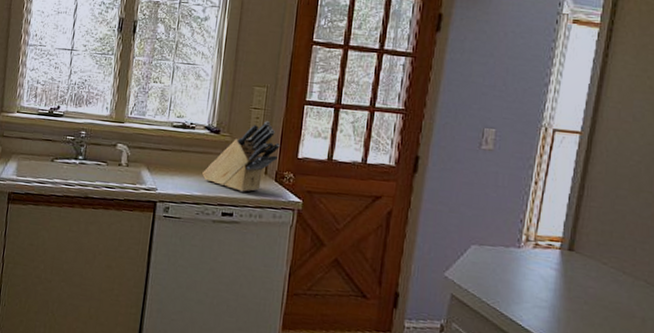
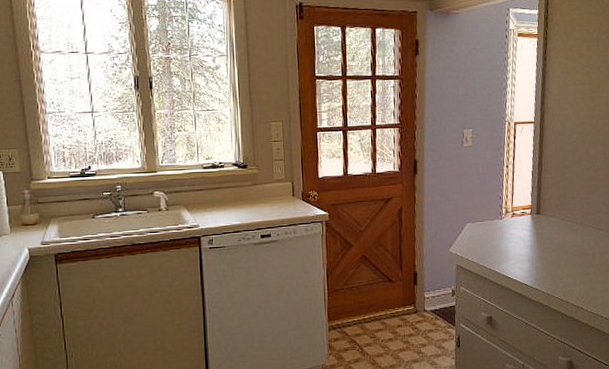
knife block: present [202,121,280,192] -> none [238,150,302,215]

